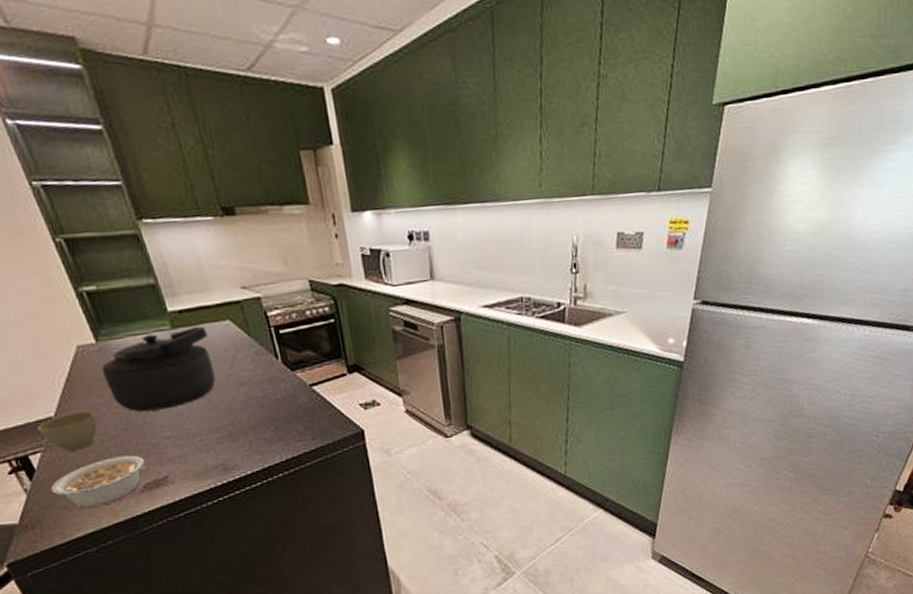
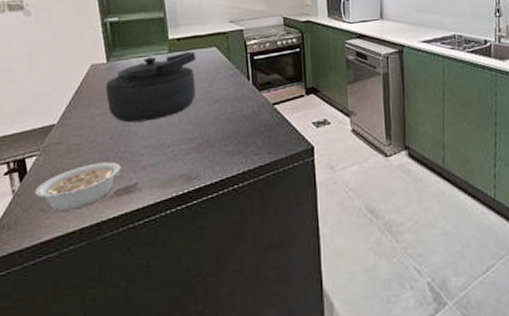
cup: present [37,410,98,452] -> none [40,120,91,156]

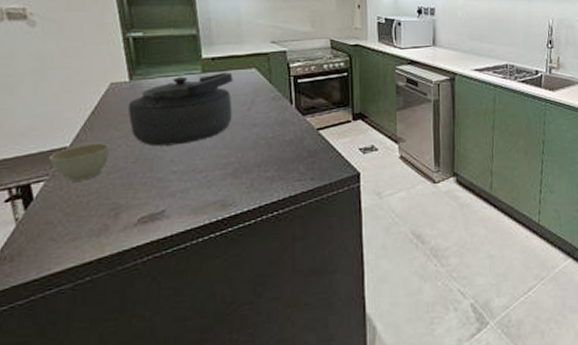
legume: present [34,162,122,211] -> none [42,188,147,241]
cup: none [40,120,91,156] -> present [49,142,110,182]

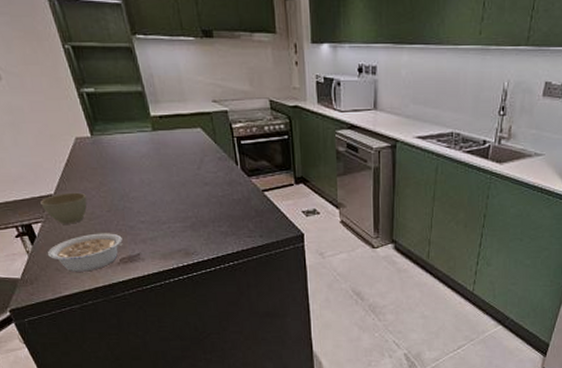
legume: none [42,188,147,241] -> present [47,233,124,272]
kettle: present [127,73,233,147] -> none [94,132,185,198]

